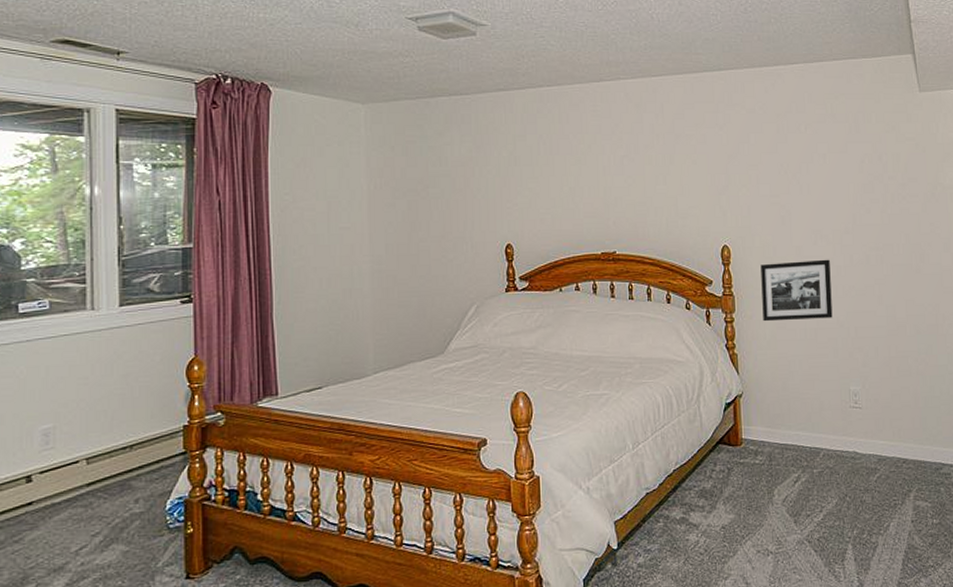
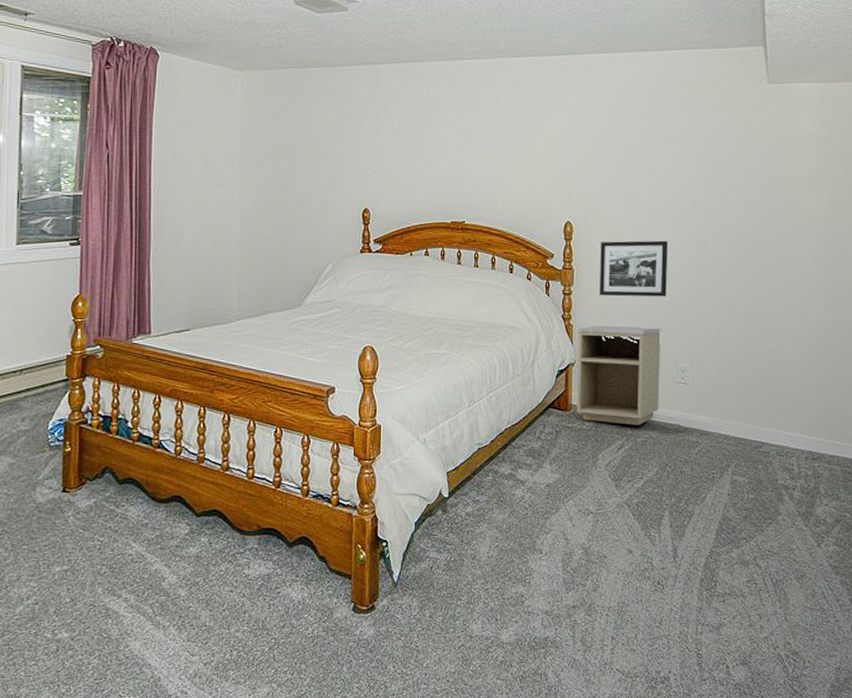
nightstand: none [743,351,834,456] -> present [577,326,662,425]

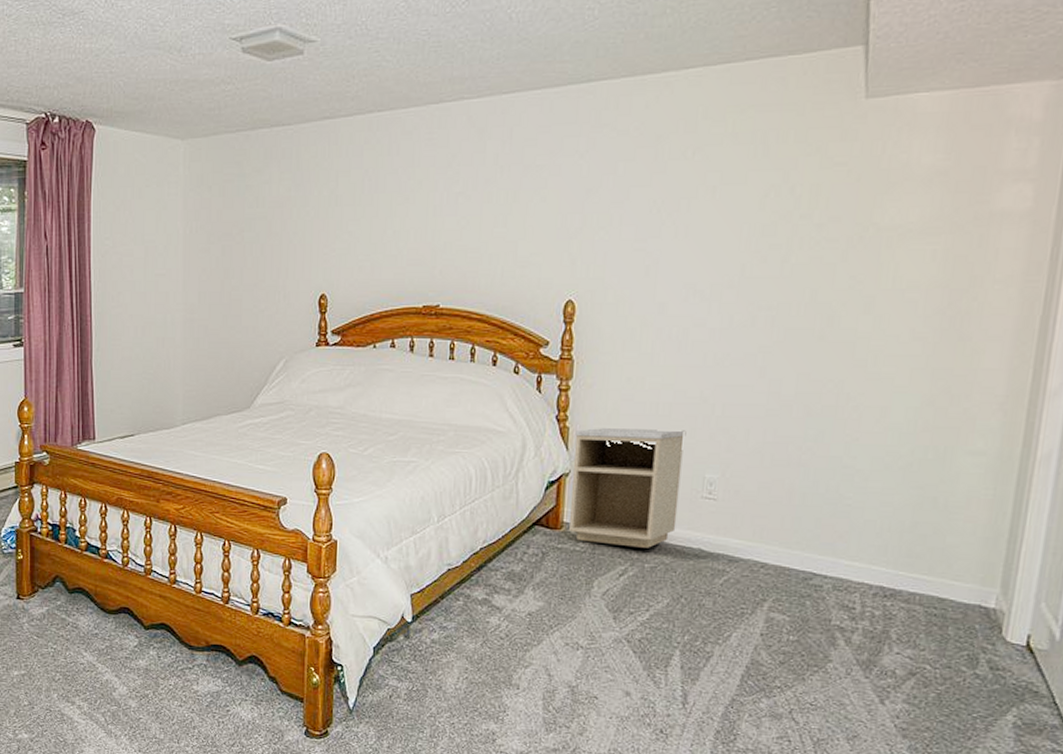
picture frame: present [599,240,668,297] -> none [605,320,702,392]

